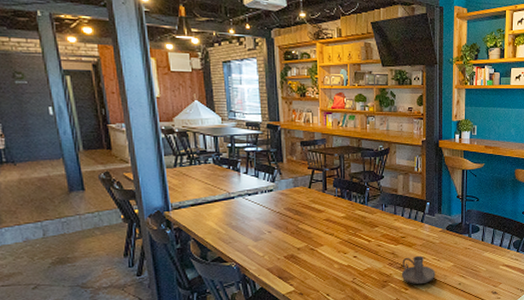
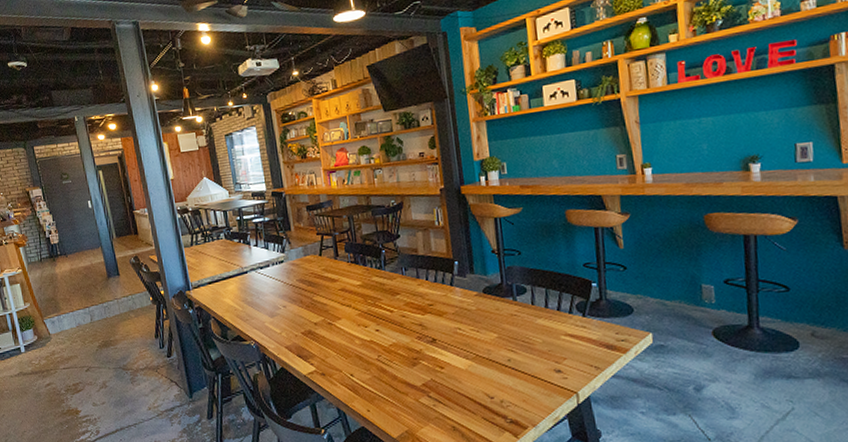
candle holder: present [401,255,436,285] -> none [433,326,477,362]

